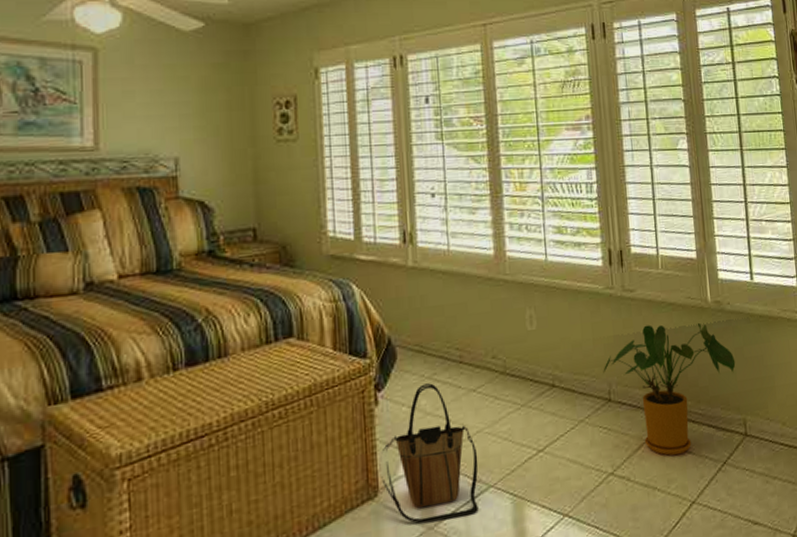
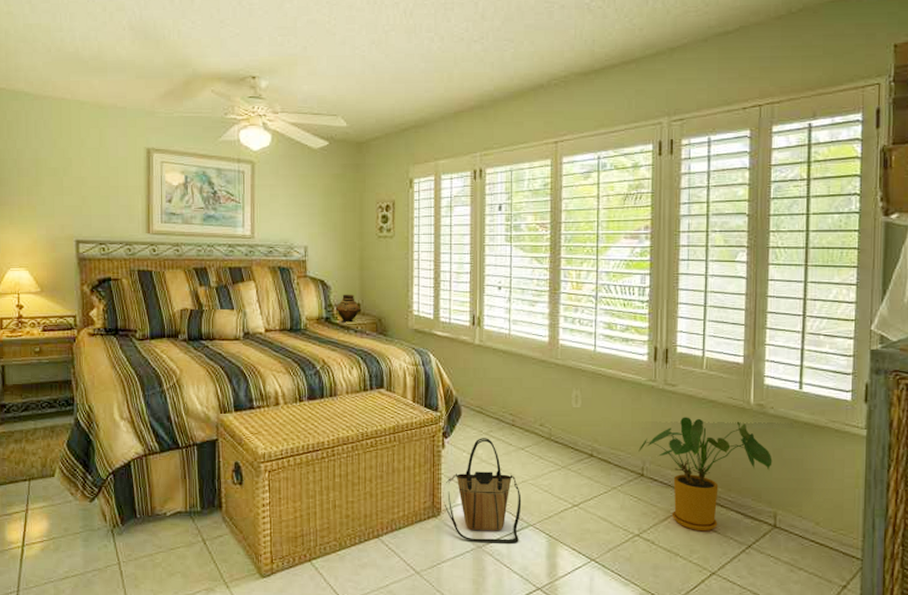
vase: none [221,216,258,256] -> present [335,294,361,323]

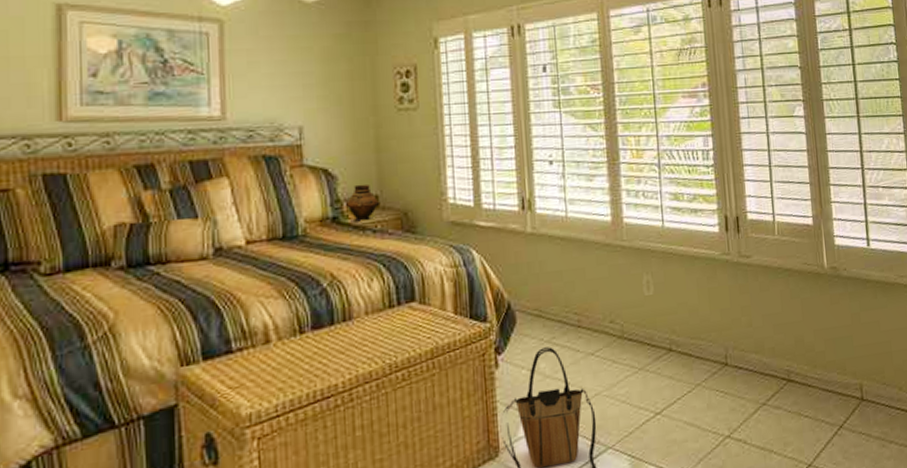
house plant: present [638,417,773,532] -> none [719,288,852,420]

